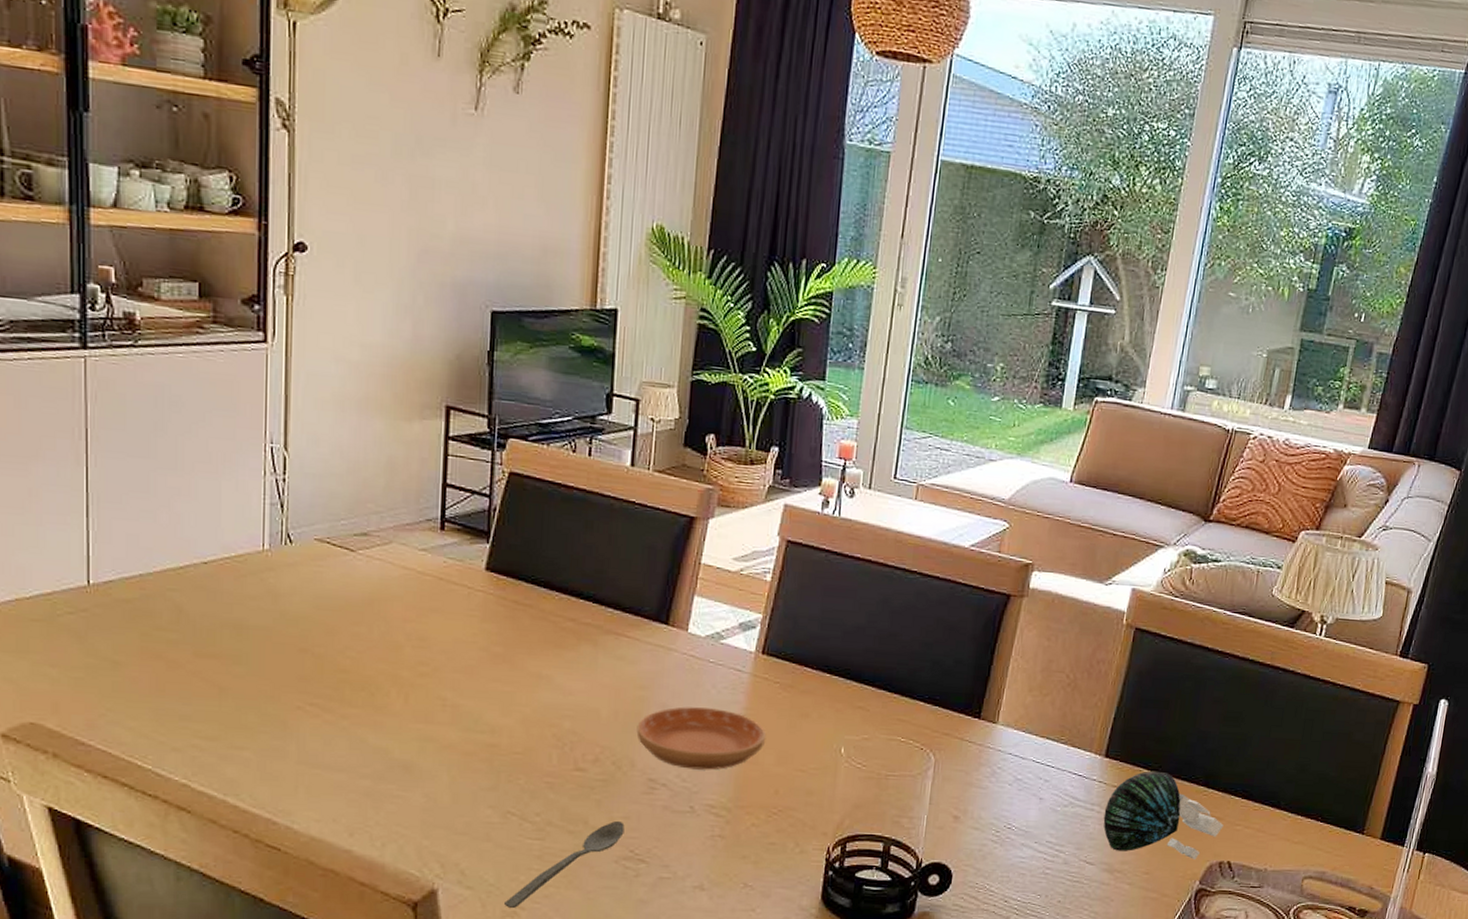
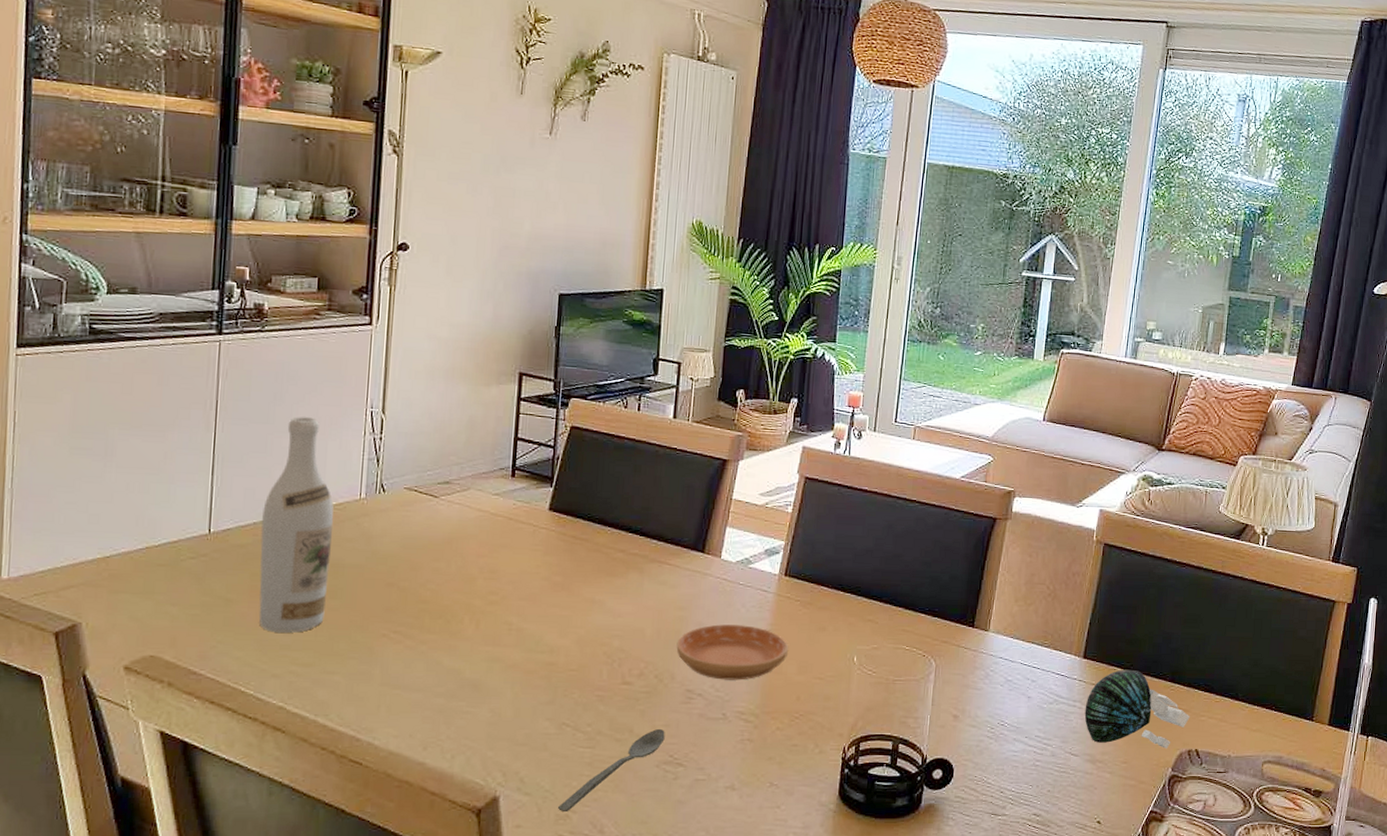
wine bottle: none [149,451,234,702] -> present [259,417,334,633]

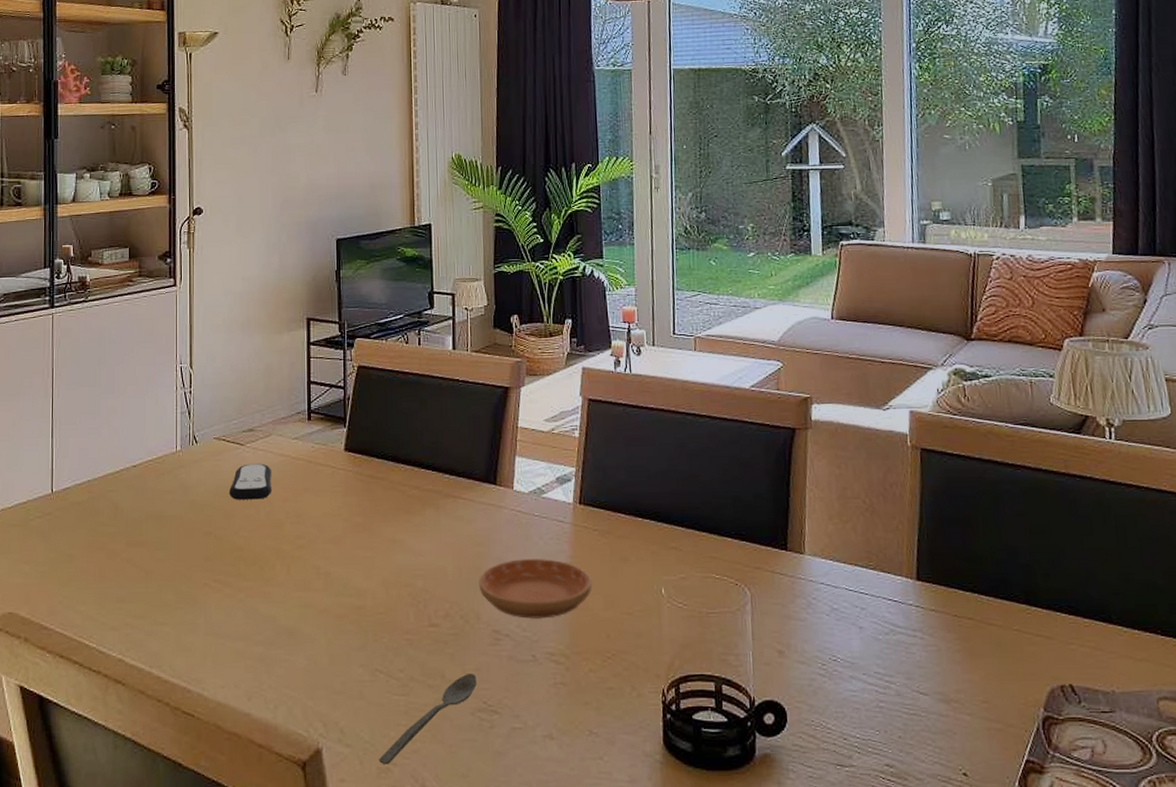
wine bottle: present [259,417,334,633] -> none [95,377,155,585]
remote control: none [418,516,467,553] -> present [229,463,271,500]
decorative egg: present [1084,669,1190,749] -> none [927,591,1056,684]

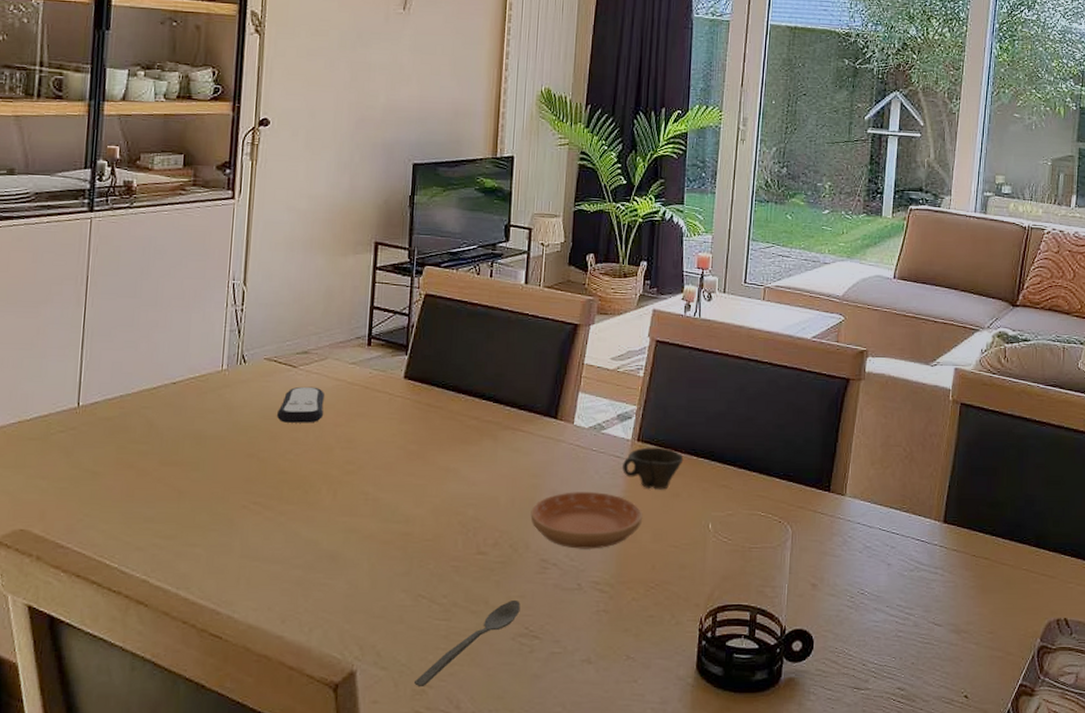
cup: none [567,510,629,554] -> present [623,447,684,490]

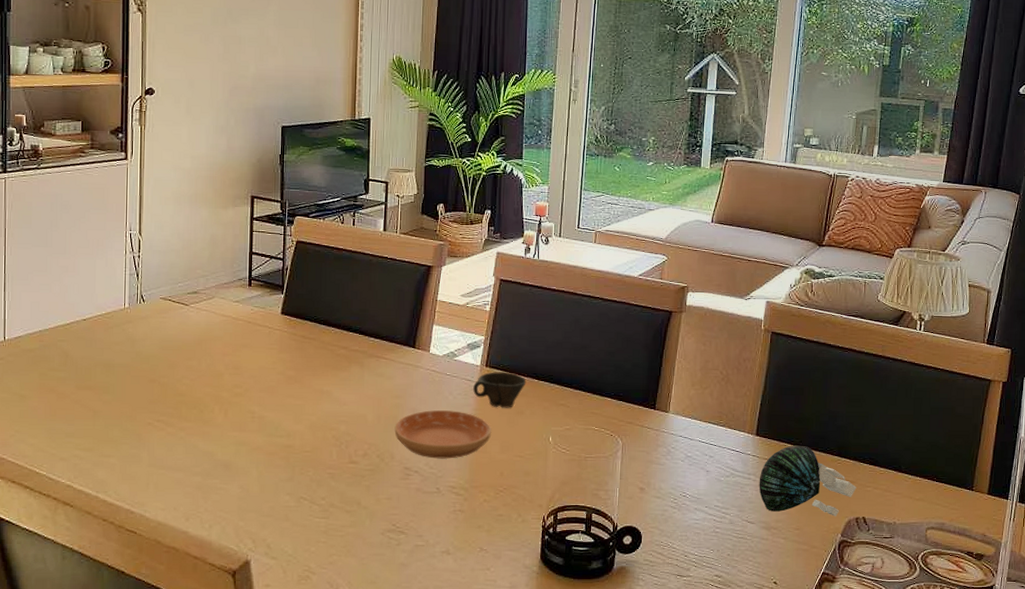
remote control: present [277,386,324,423] -> none [174,322,213,353]
spoon: present [414,599,521,688] -> none [300,501,388,574]
decorative egg: none [947,534,1057,618] -> present [759,445,857,516]

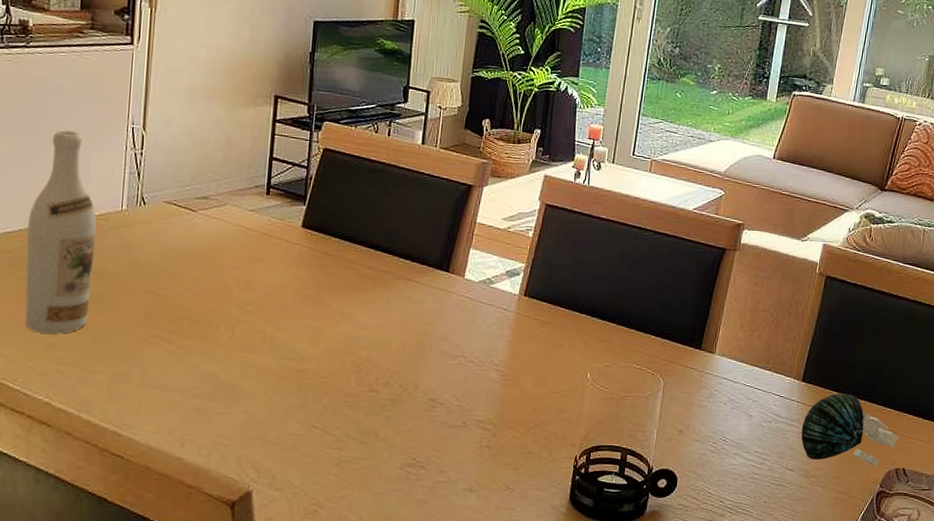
wine bottle: none [46,240,104,423] -> present [25,130,97,334]
saucer: present [394,410,492,459] -> none [420,339,527,392]
cup: present [473,372,526,408] -> none [509,302,567,341]

